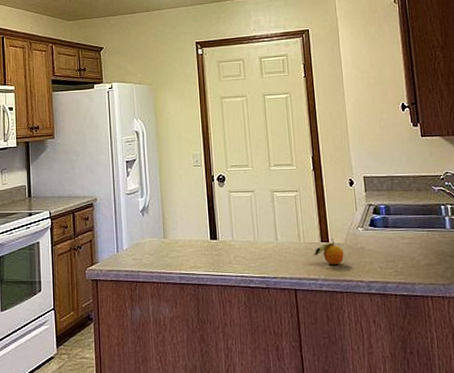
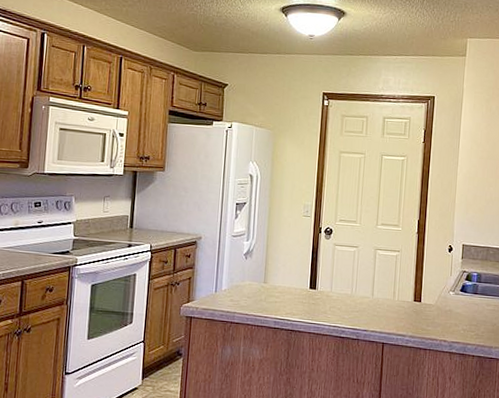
fruit: present [314,238,344,266] -> none [405,299,433,324]

